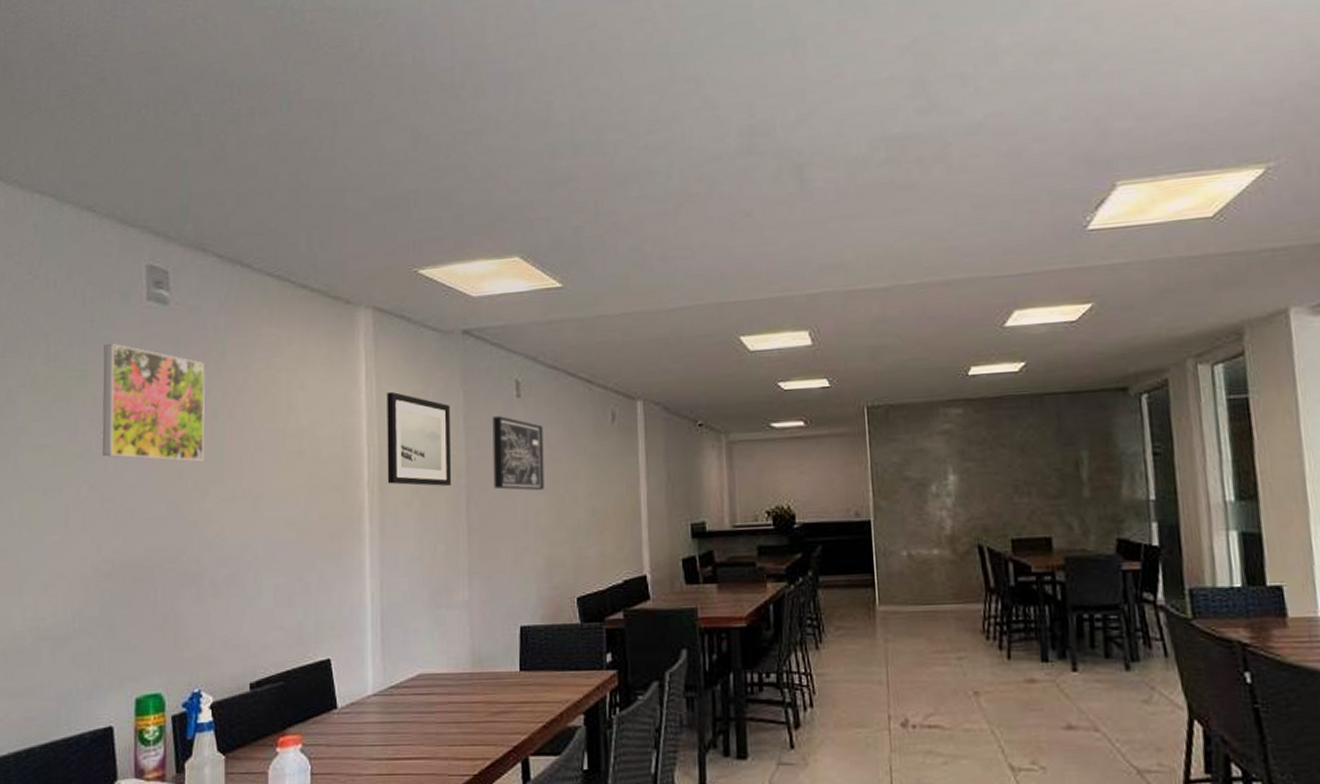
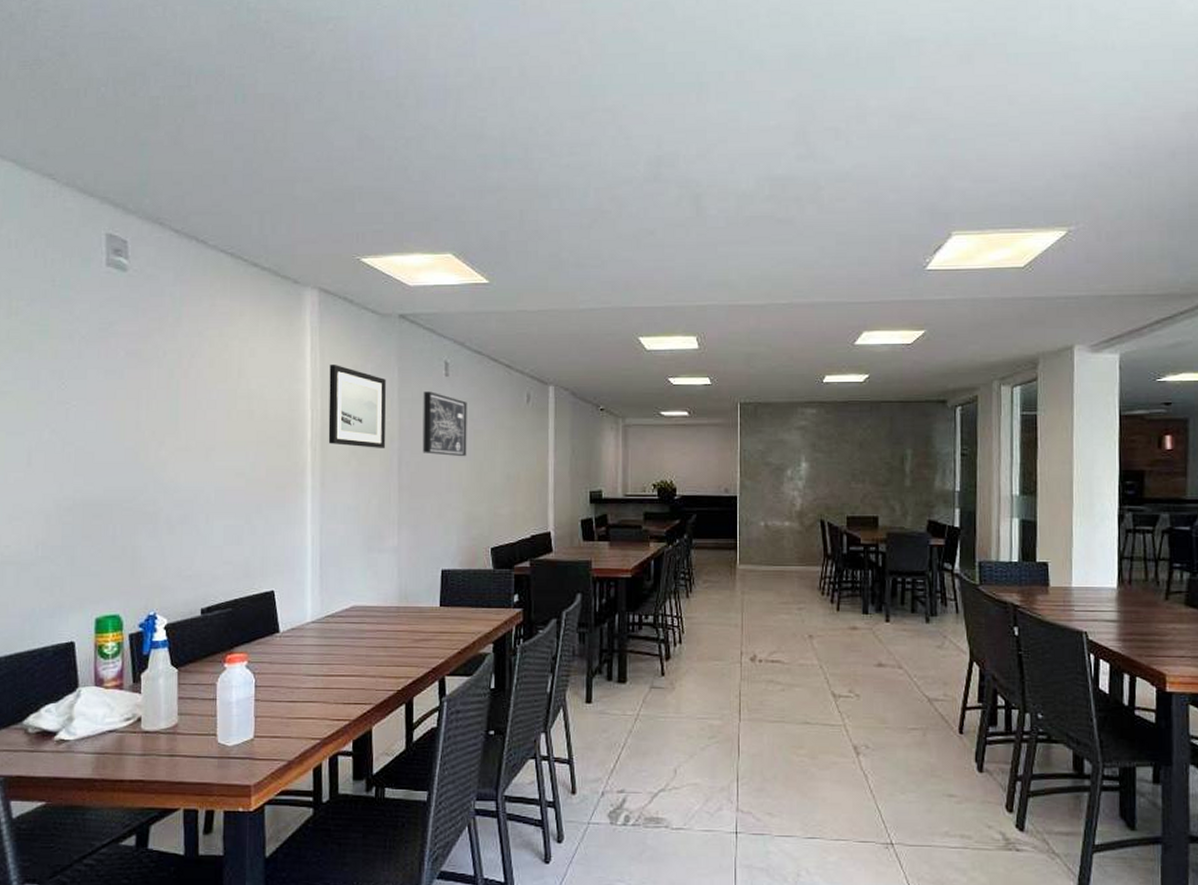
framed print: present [102,343,205,463] -> none [63,303,162,415]

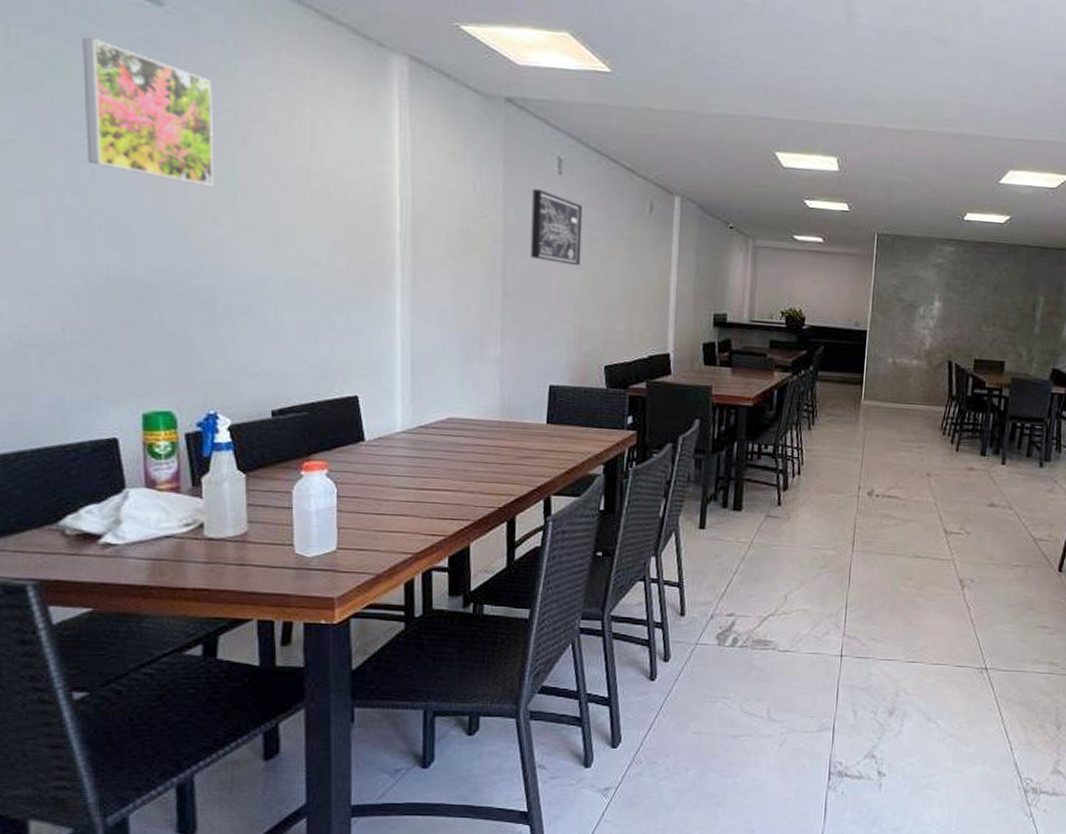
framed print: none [63,303,162,415] -> present [82,38,215,187]
wall art: present [328,365,386,448] -> none [420,148,489,249]

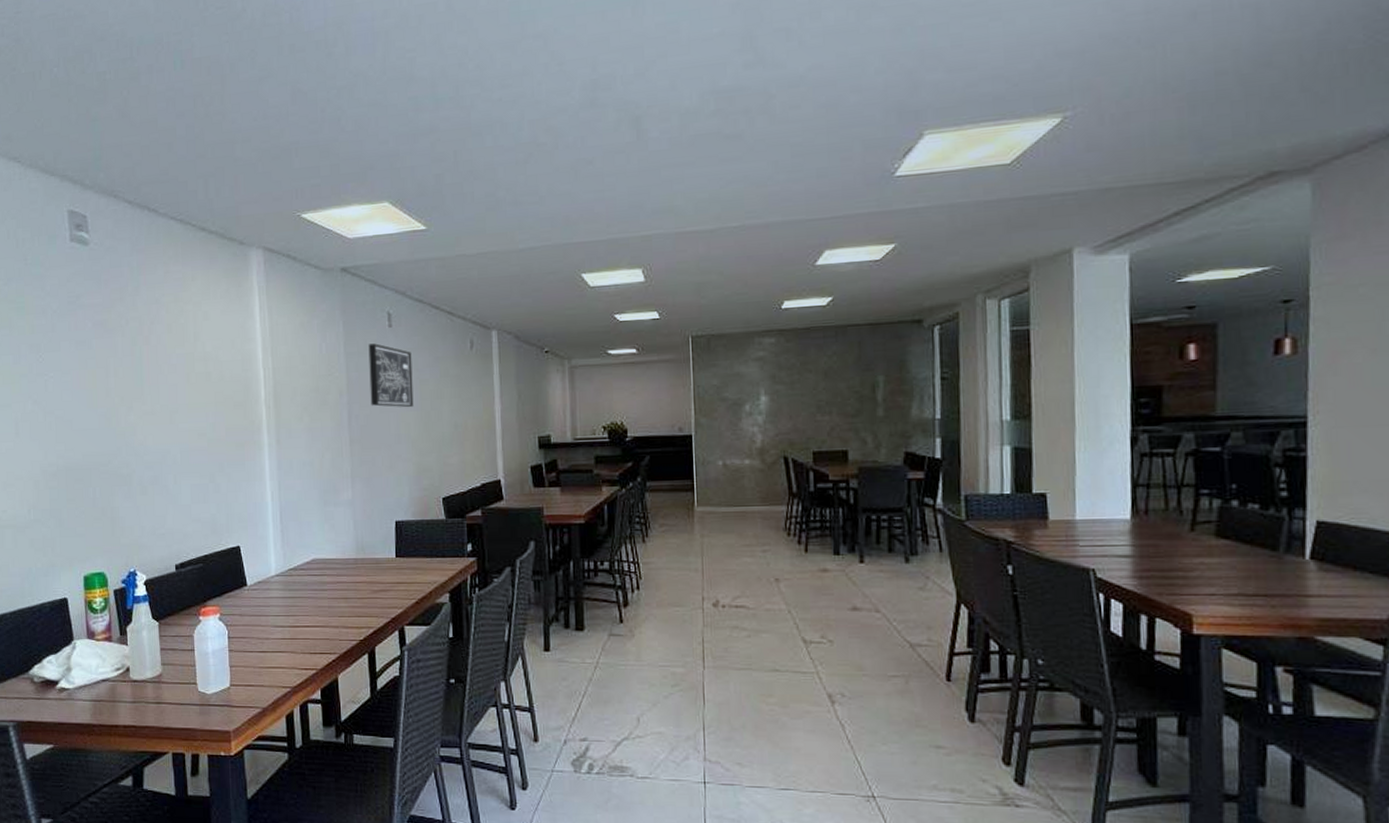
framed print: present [82,38,215,187] -> none [37,279,127,382]

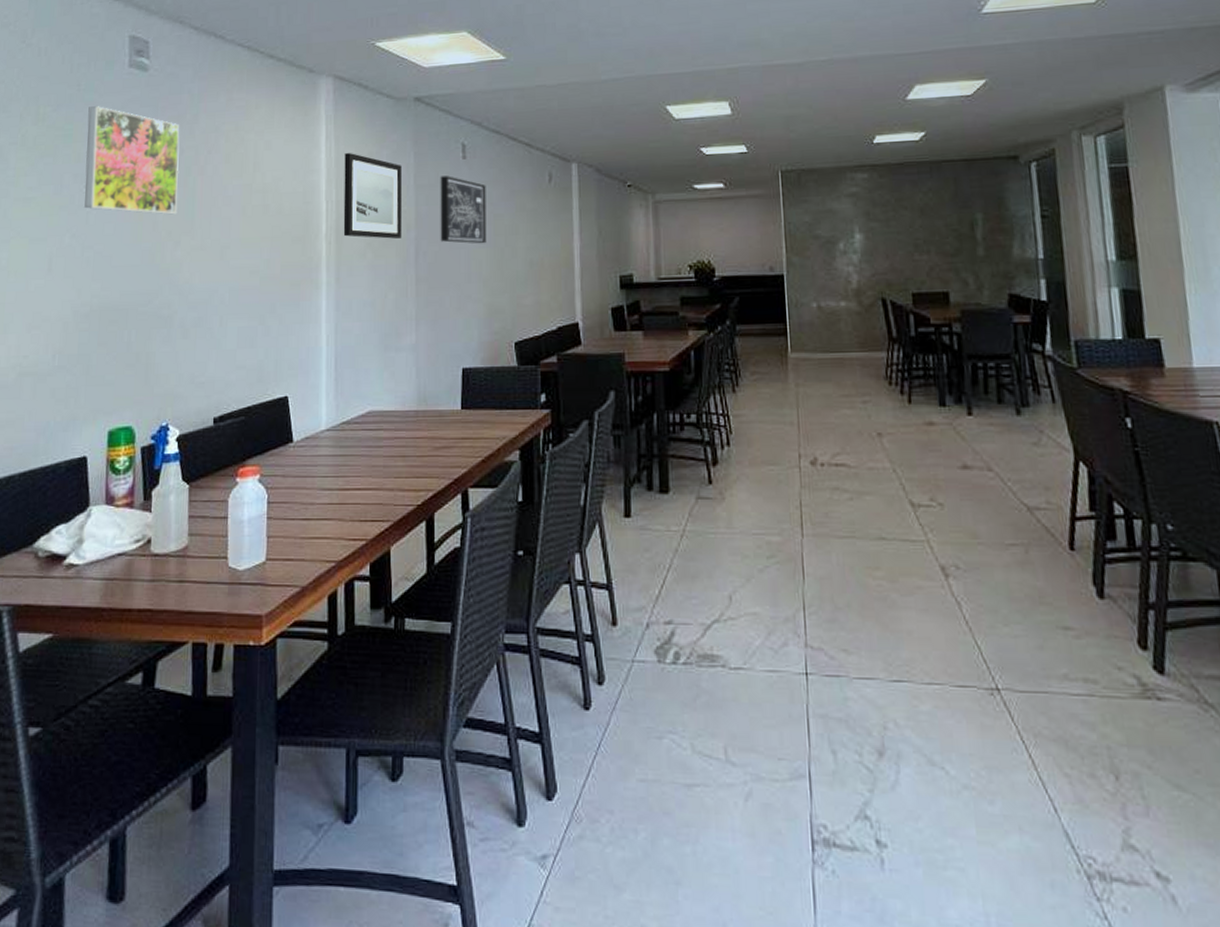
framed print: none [37,279,127,382] -> present [84,106,180,215]
wall art: none [278,322,336,404] -> present [343,153,403,239]

